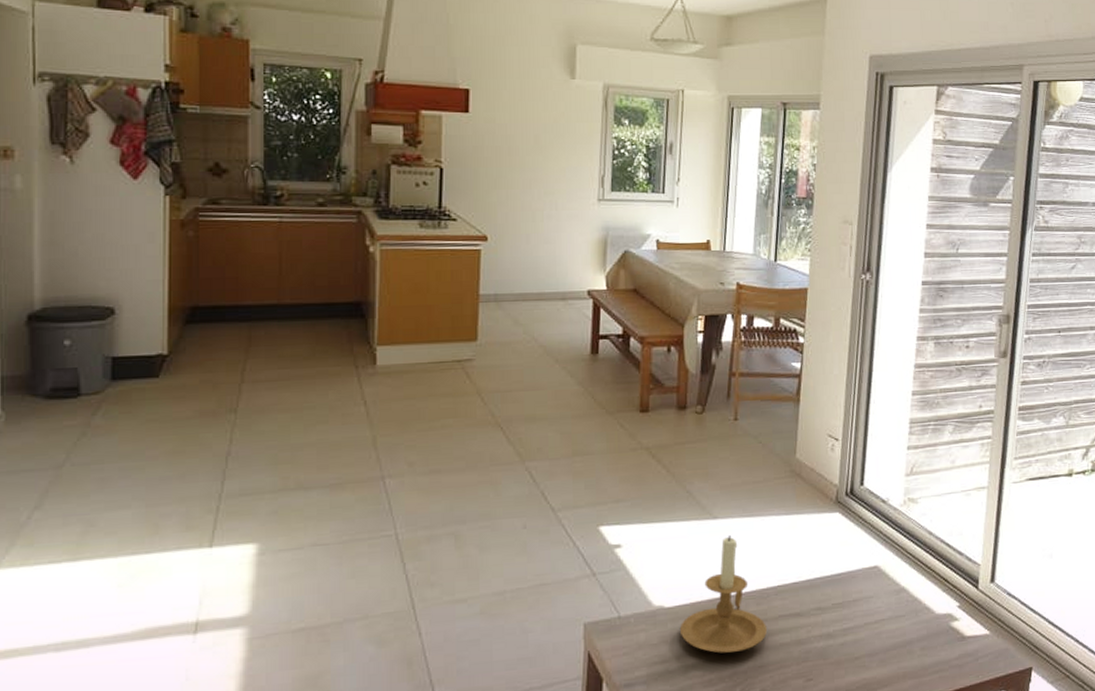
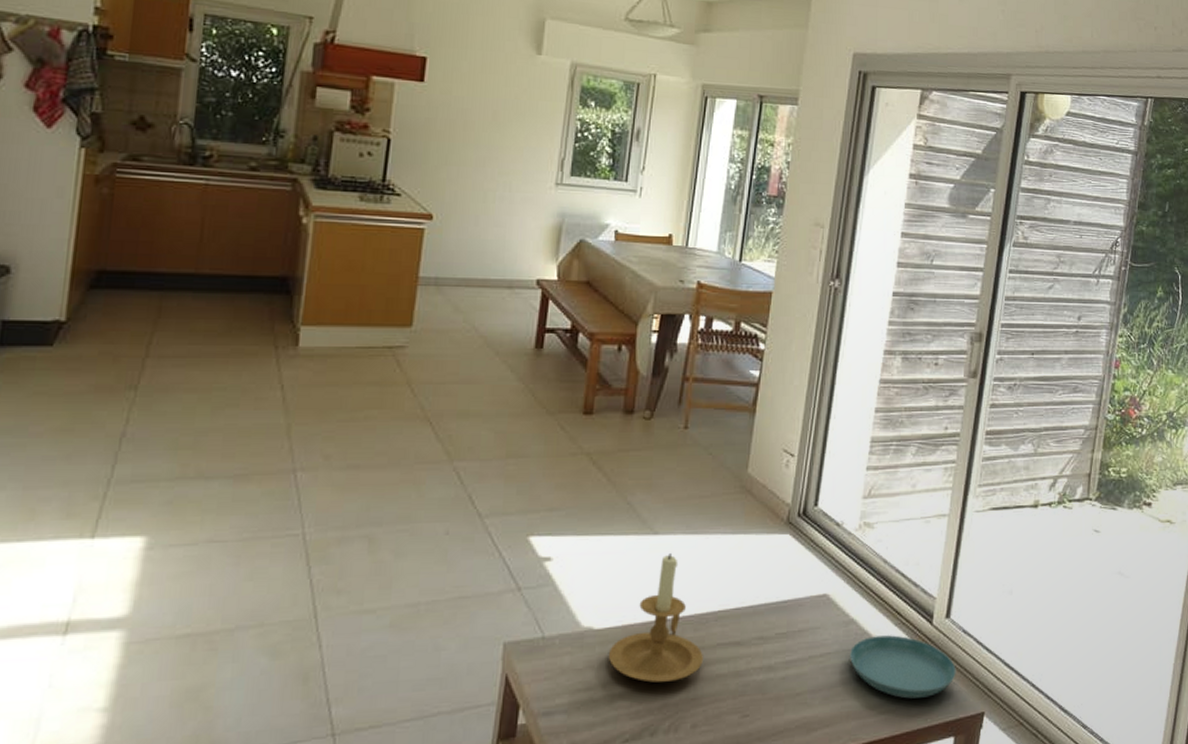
saucer: none [903,600,1004,658] -> present [850,635,956,699]

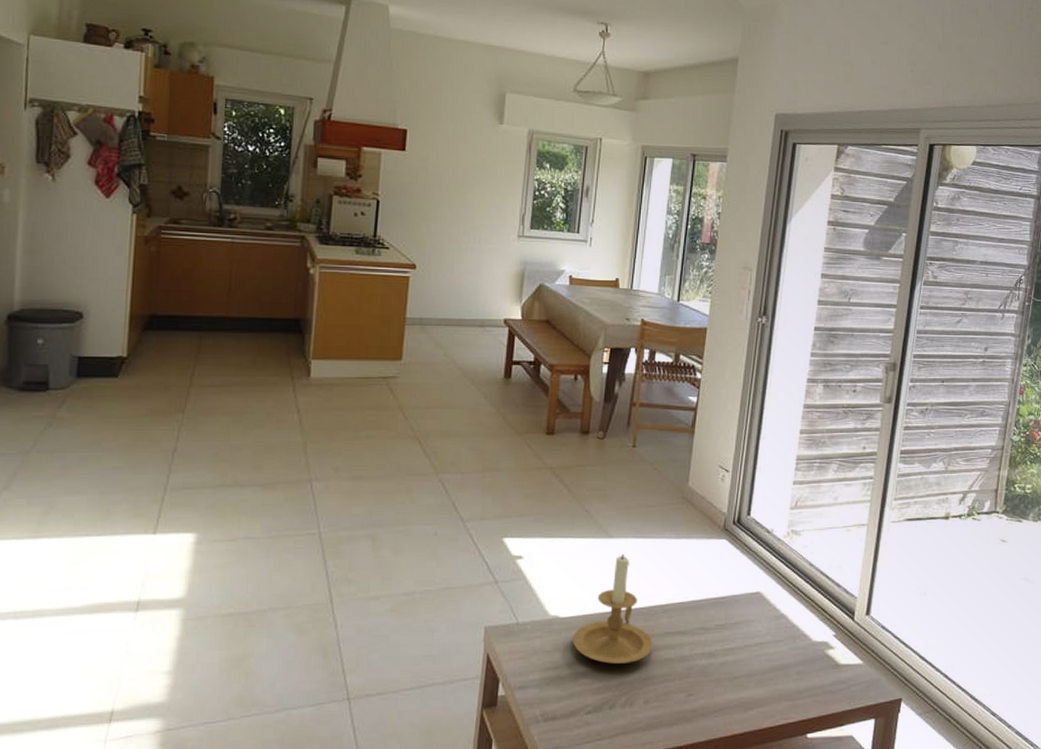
saucer: present [850,635,956,699] -> none [781,629,876,685]

